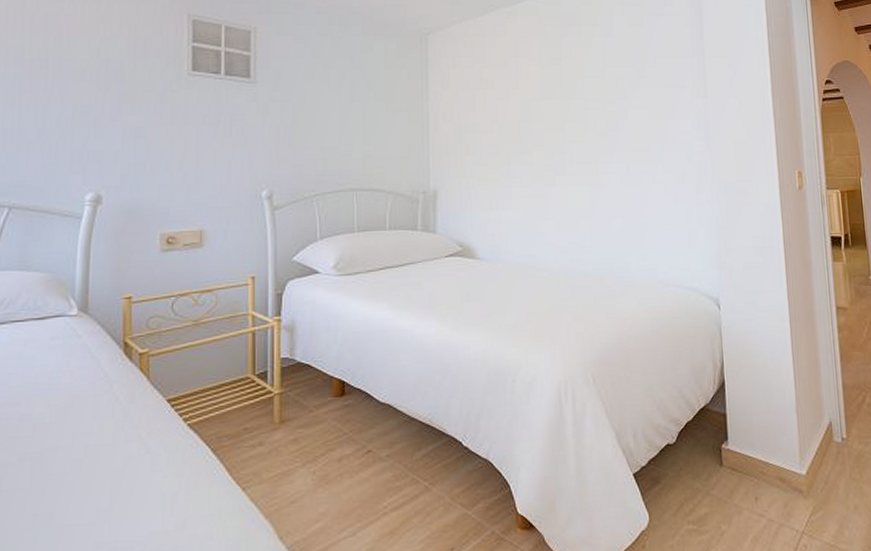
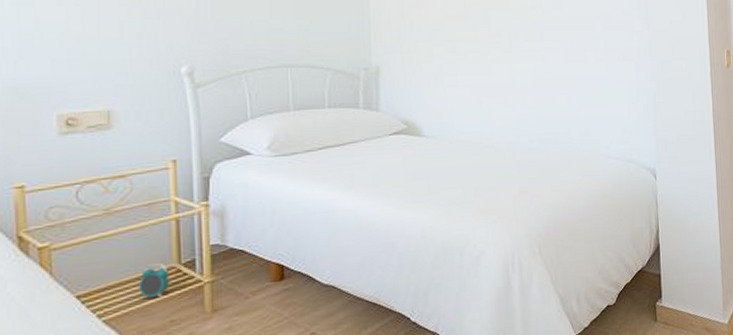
alarm clock: none [219,373,244,408] -> present [139,263,169,300]

